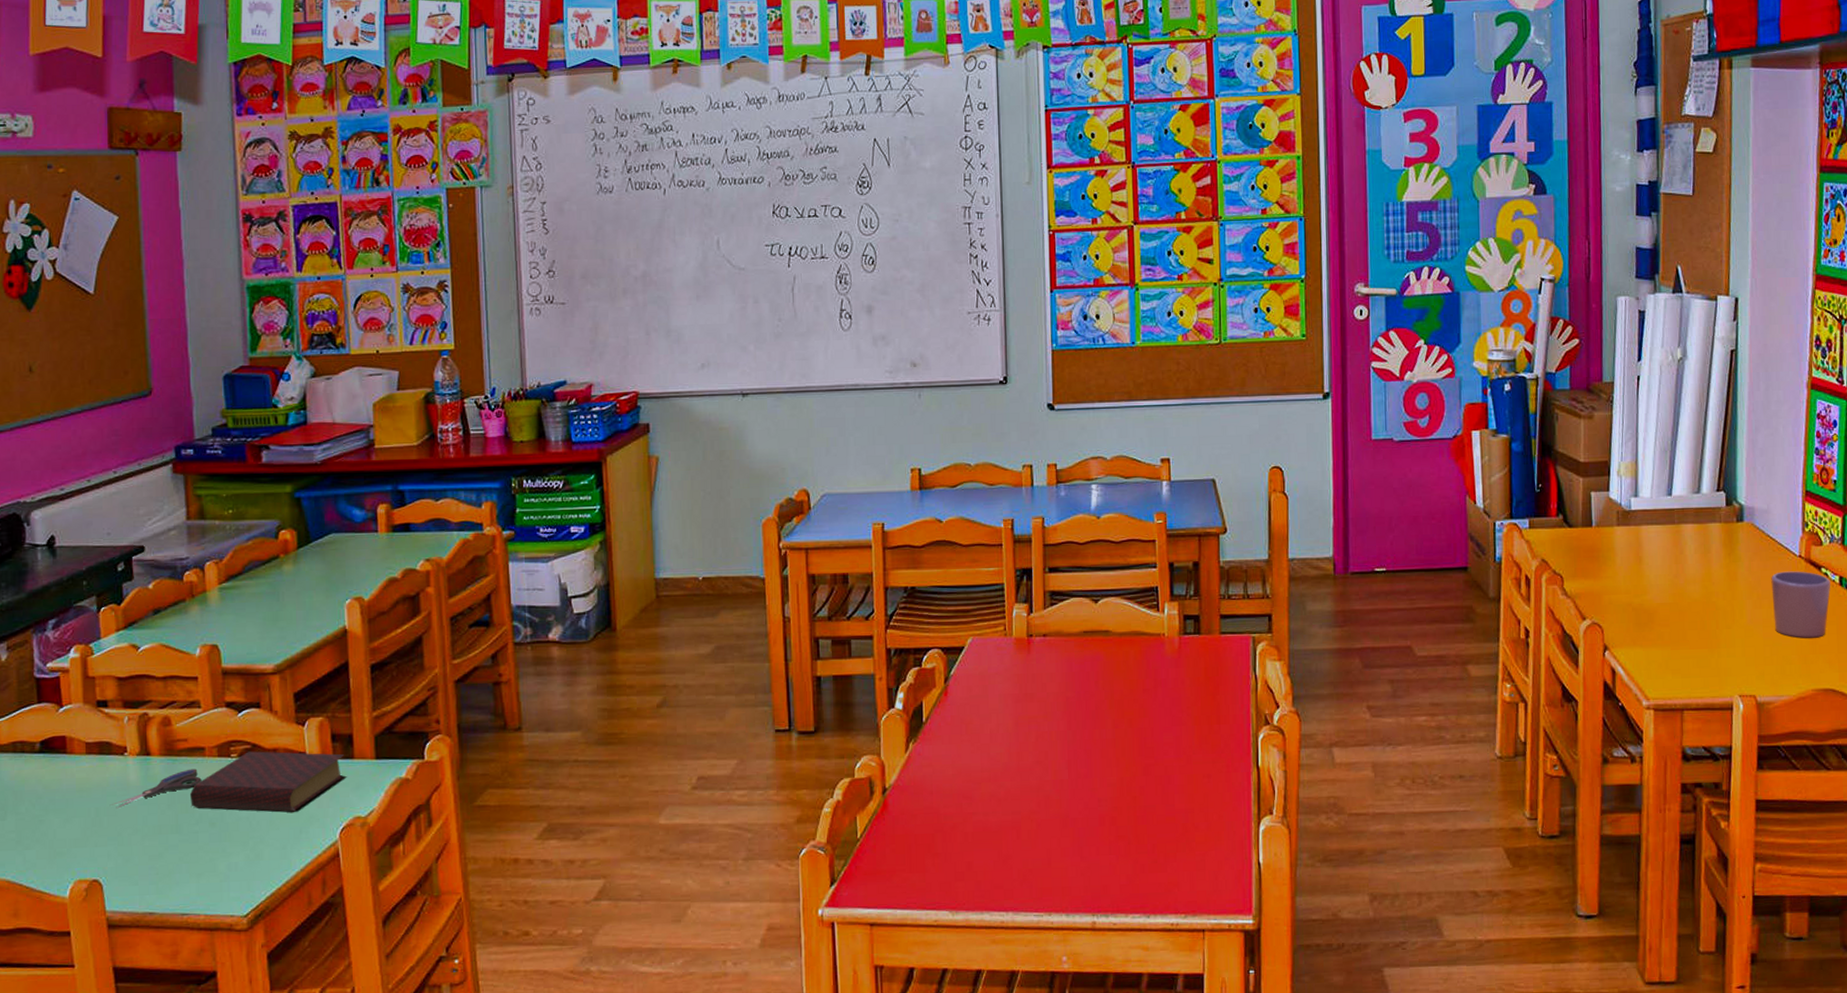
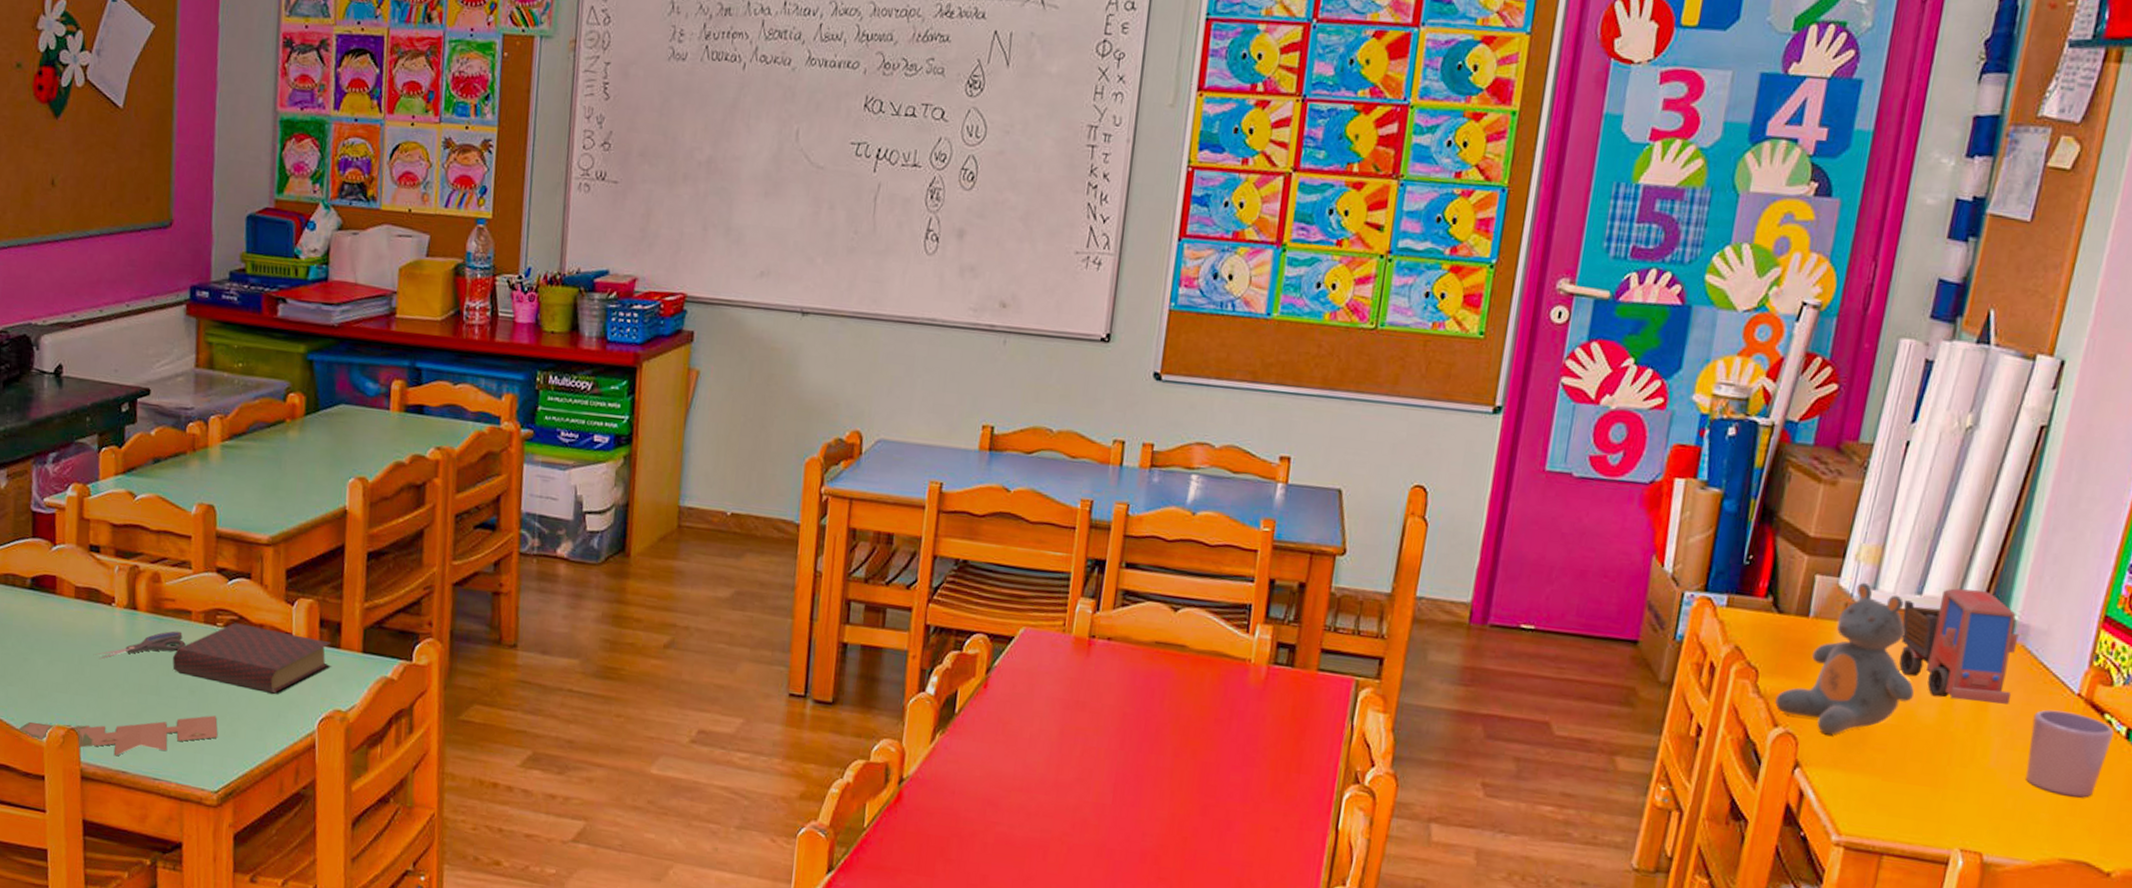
papers: none [38,843,242,899] -> present [17,715,218,756]
stuffed animal: none [1580,492,1681,620] -> present [1775,582,1914,735]
toy truck: none [1659,485,1751,575] -> present [1899,588,2019,704]

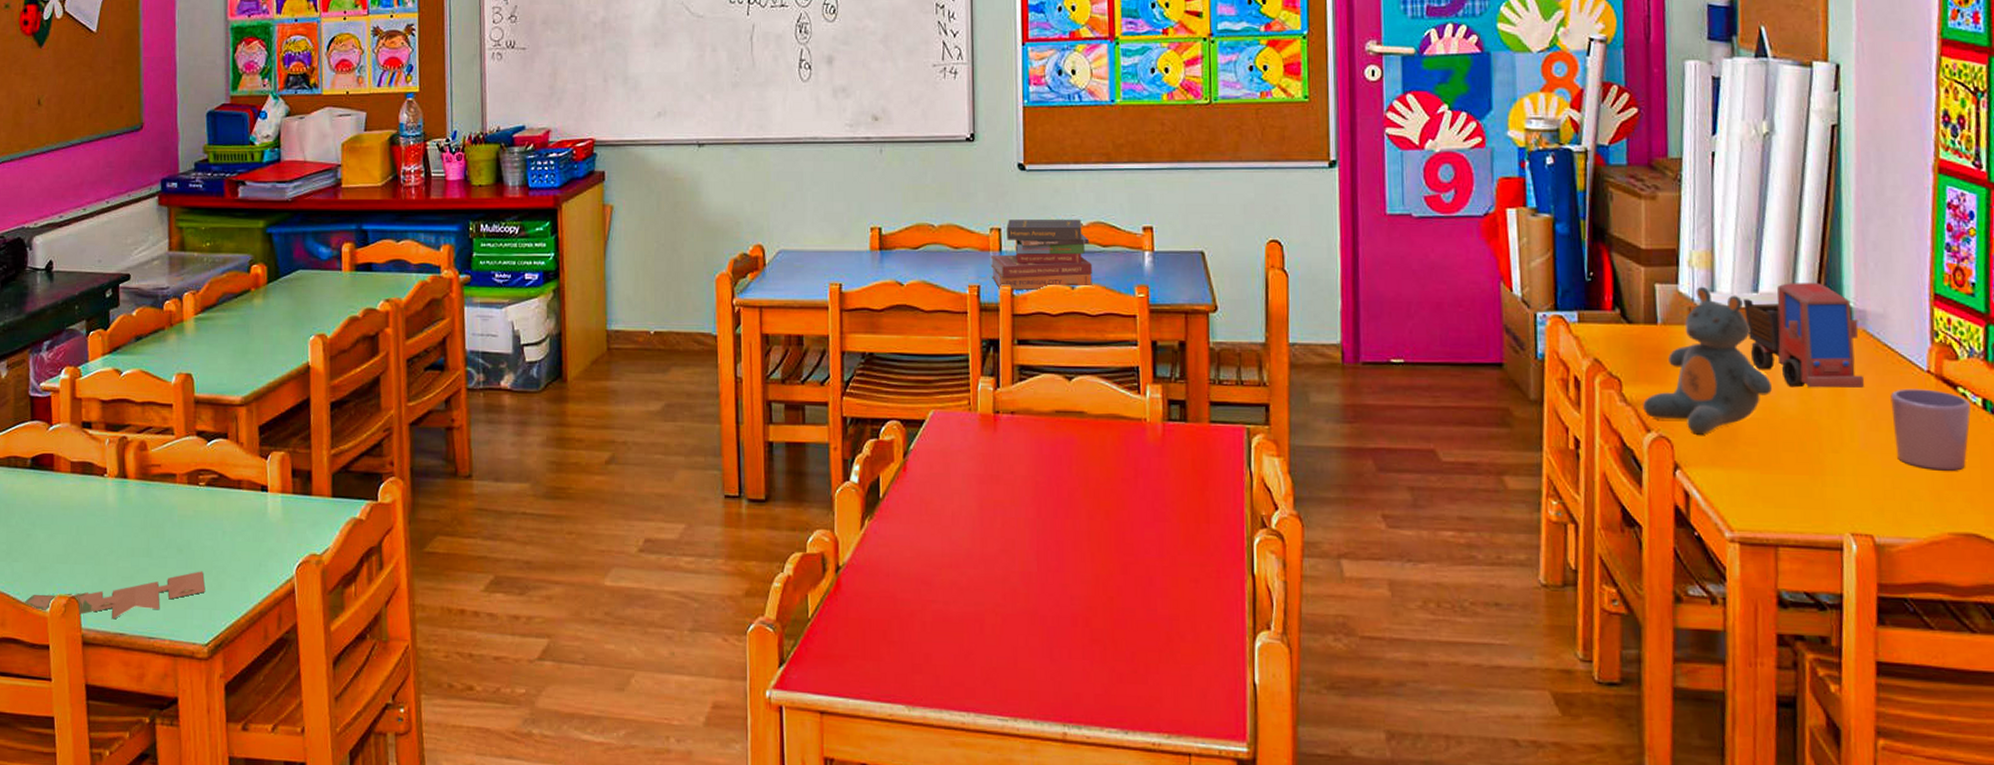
scissors: present [94,631,186,660] -> none [90,494,172,529]
book: present [172,623,332,696] -> none [161,481,306,546]
books: none [1108,433,1219,513] -> present [990,219,1092,290]

